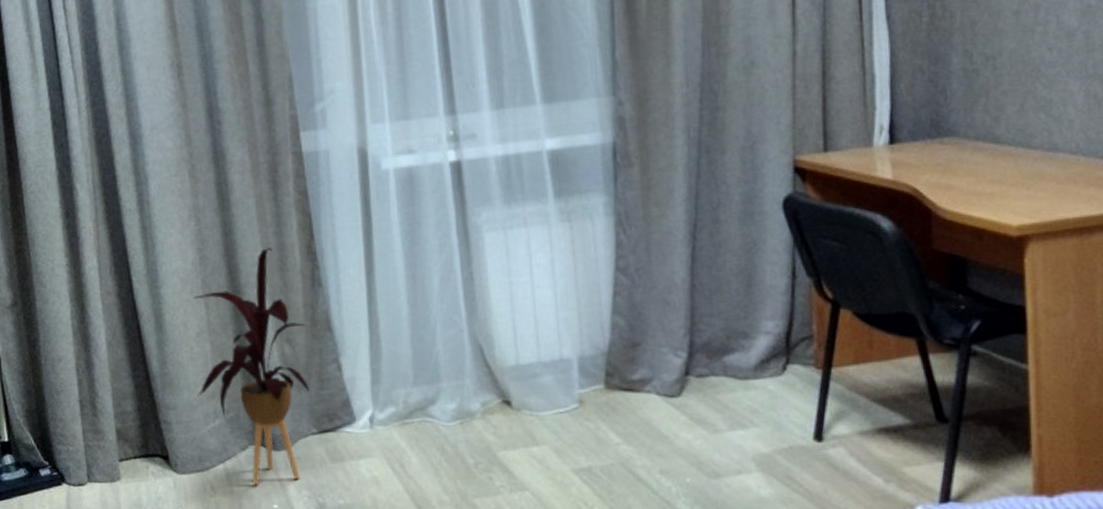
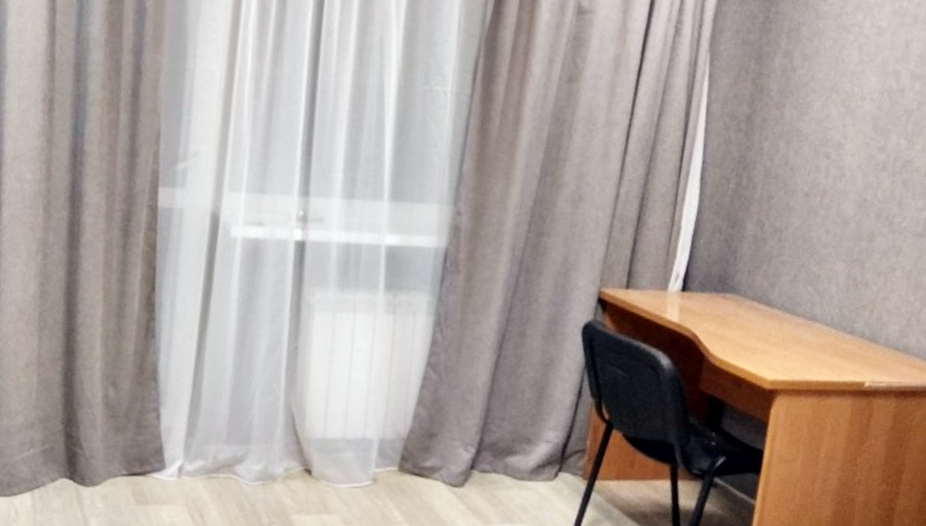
house plant: present [193,248,310,486] -> none [17,293,135,517]

